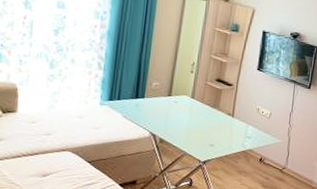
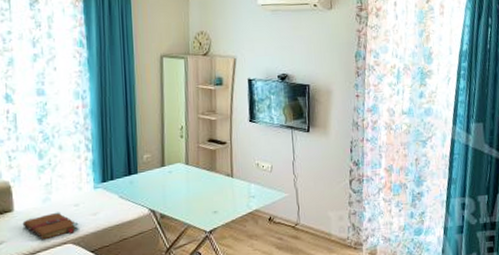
book: none [24,120,80,144] -> present [22,212,79,240]

